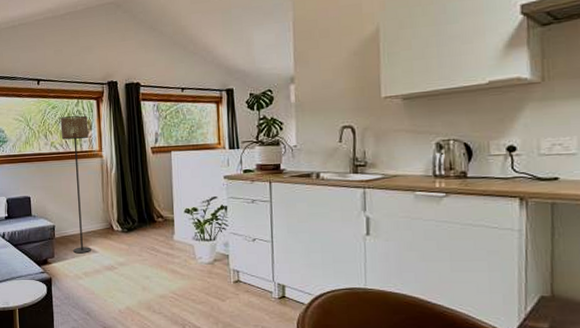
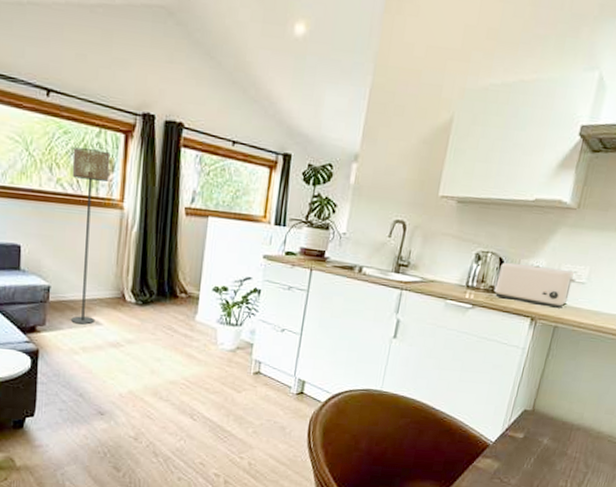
toaster: none [467,143,564,184] -> present [494,262,577,308]

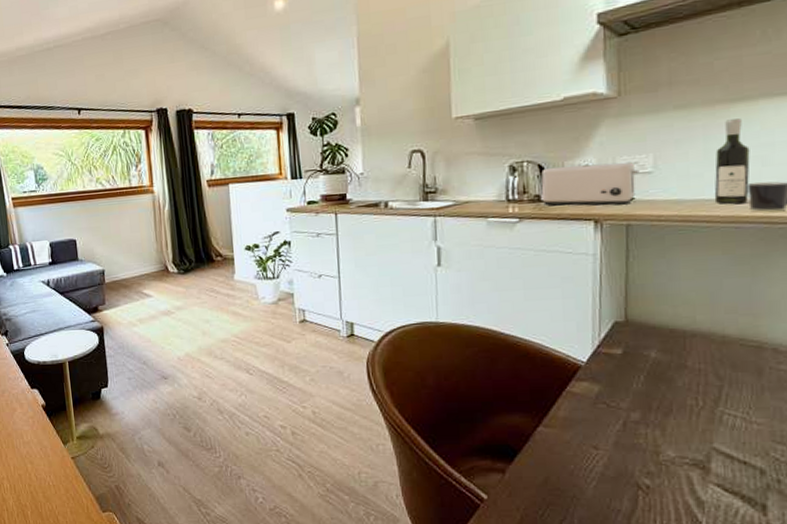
floor lamp: present [71,147,111,325] -> none [105,147,145,299]

